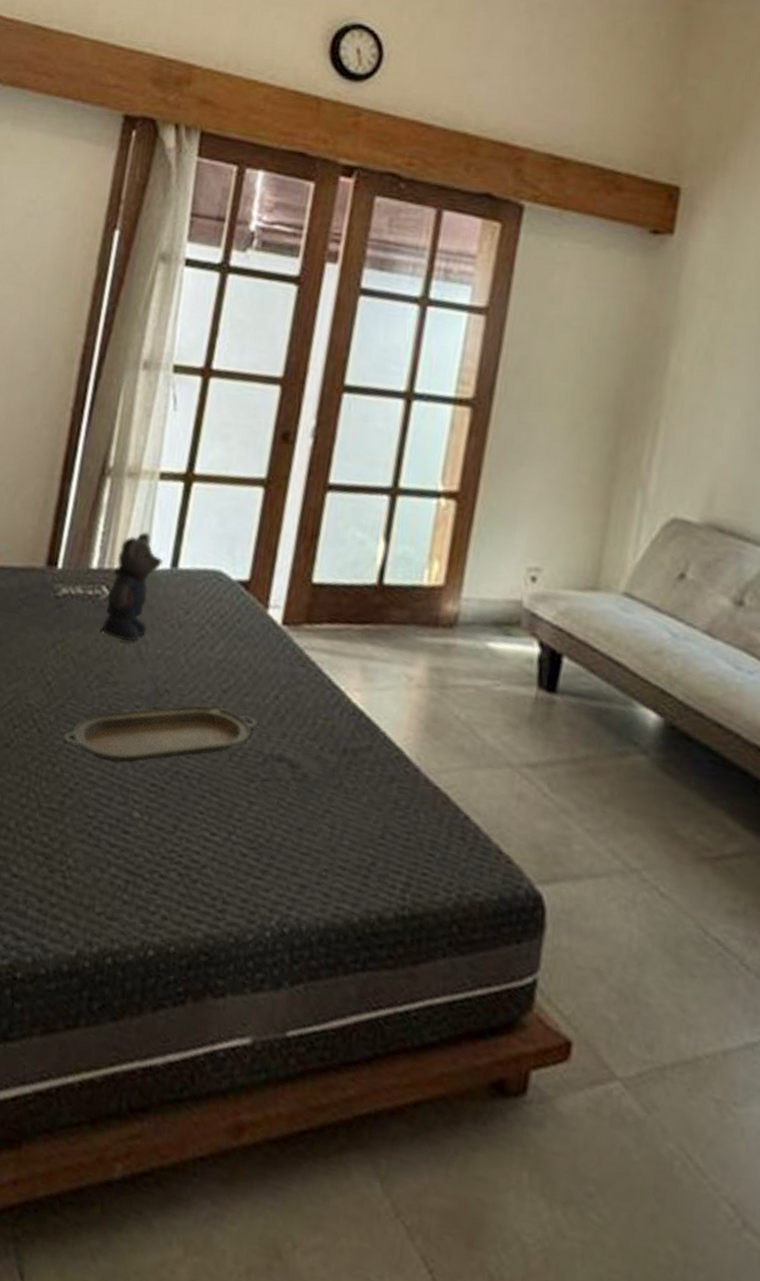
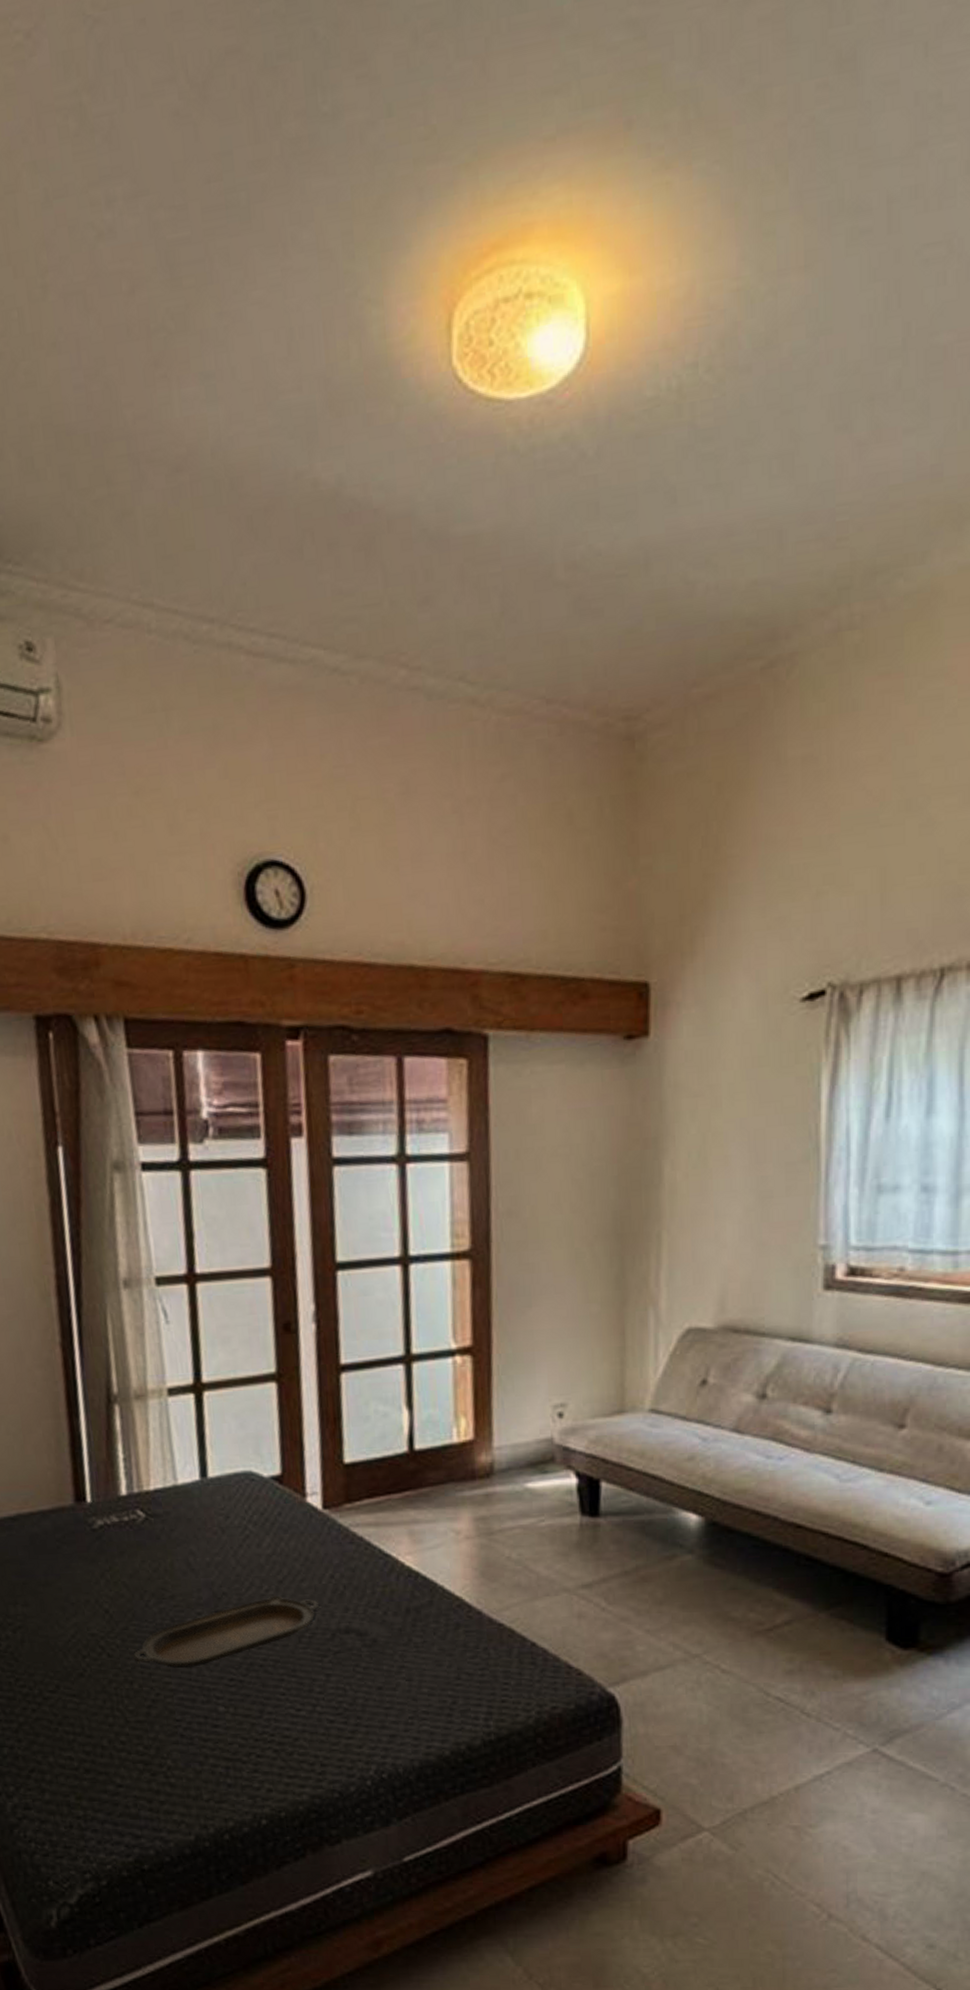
bear: present [101,531,163,641] -> none [143,1449,191,1556]

